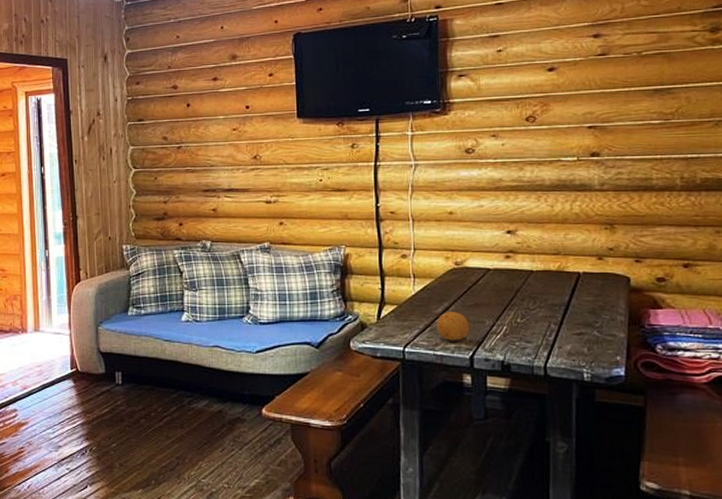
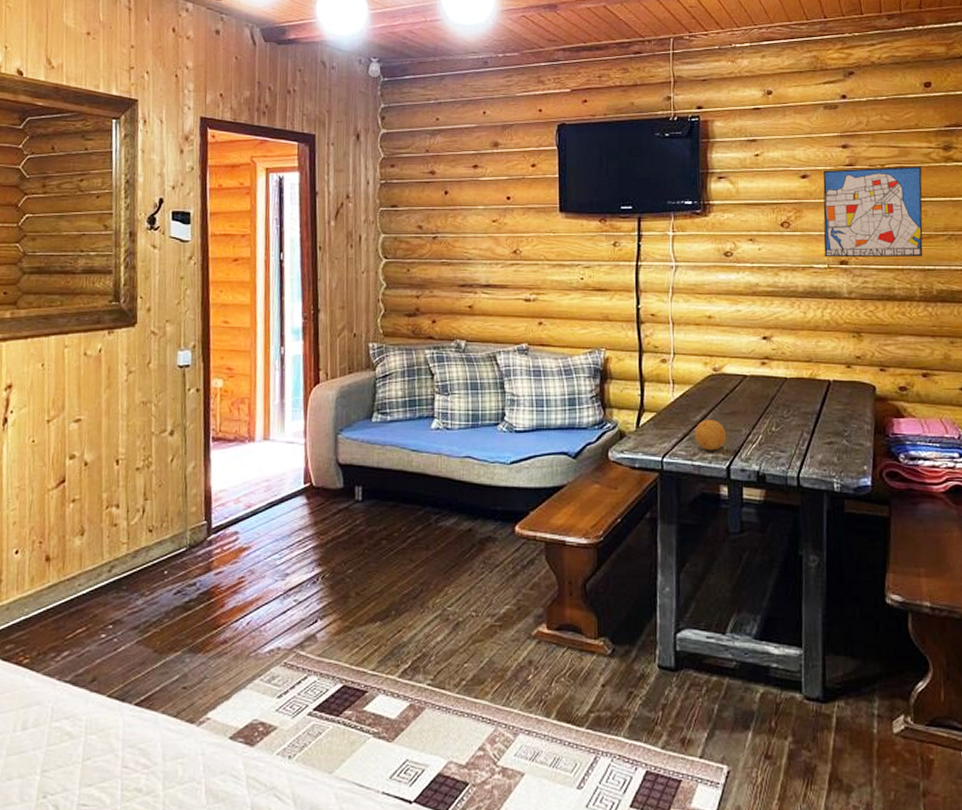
wall art: none [572,51,685,150] -> present [823,166,923,258]

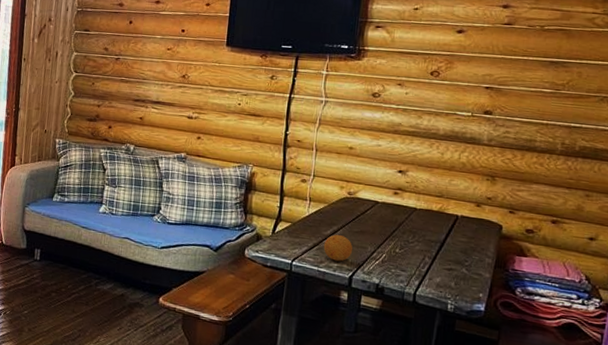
wall art: present [823,166,923,258] -> none [469,27,584,115]

